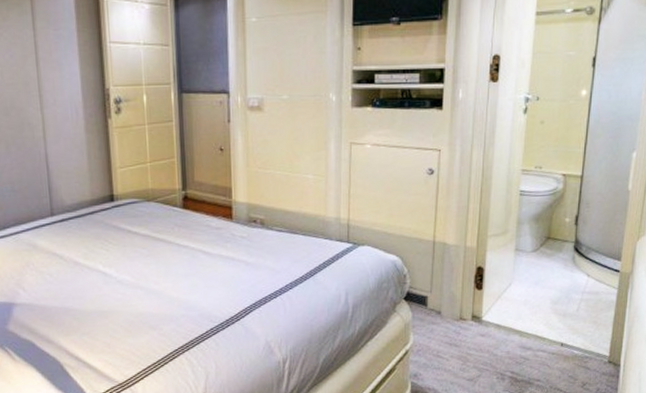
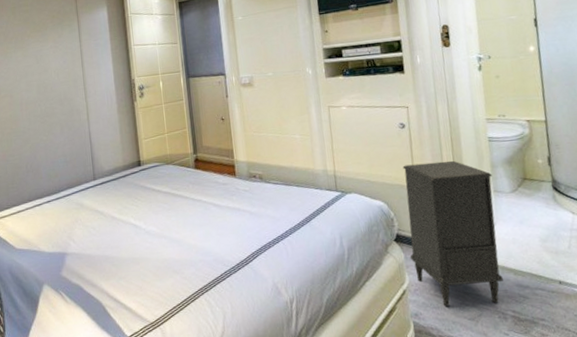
nightstand: none [417,214,517,368] -> present [402,160,503,307]

